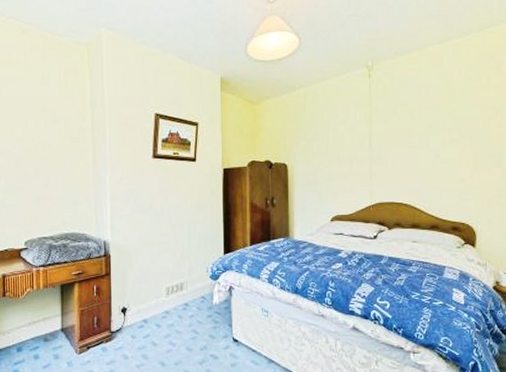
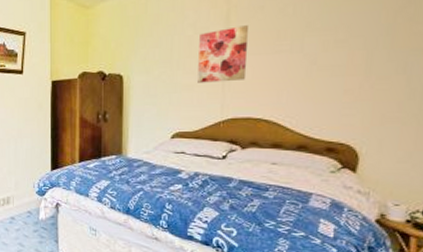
wall art: none [349,125,387,172] -> present [198,25,248,83]

